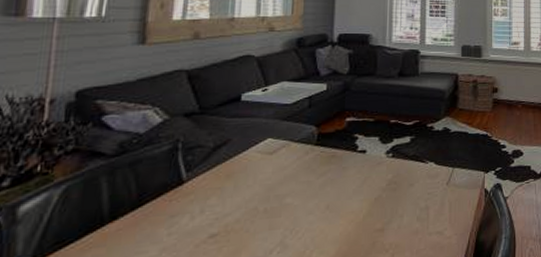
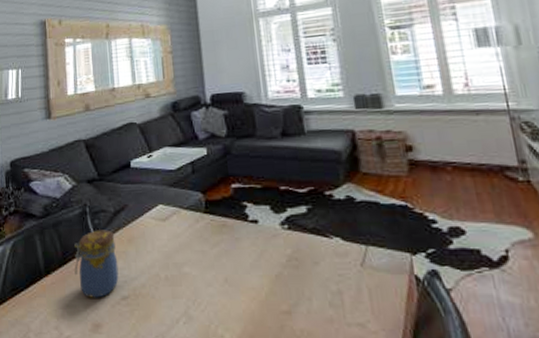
jar: none [152,166,211,241] -> present [74,229,119,298]

